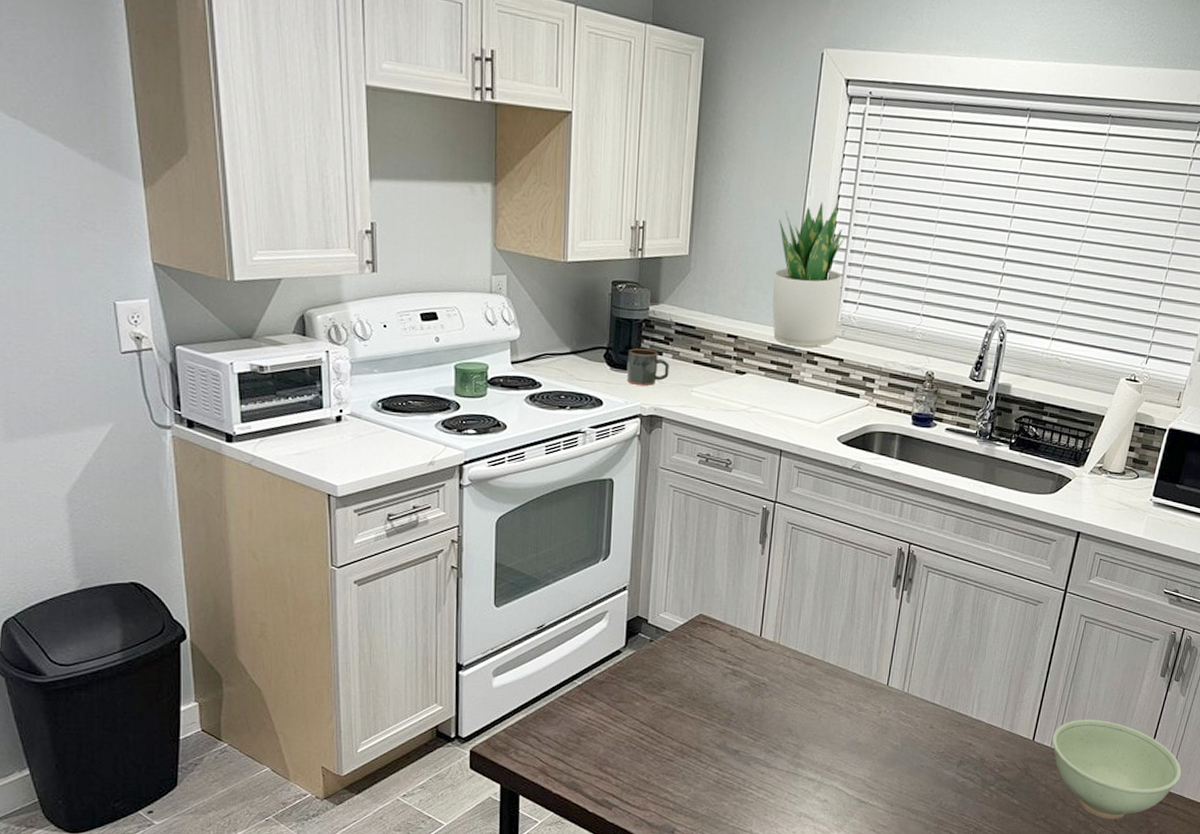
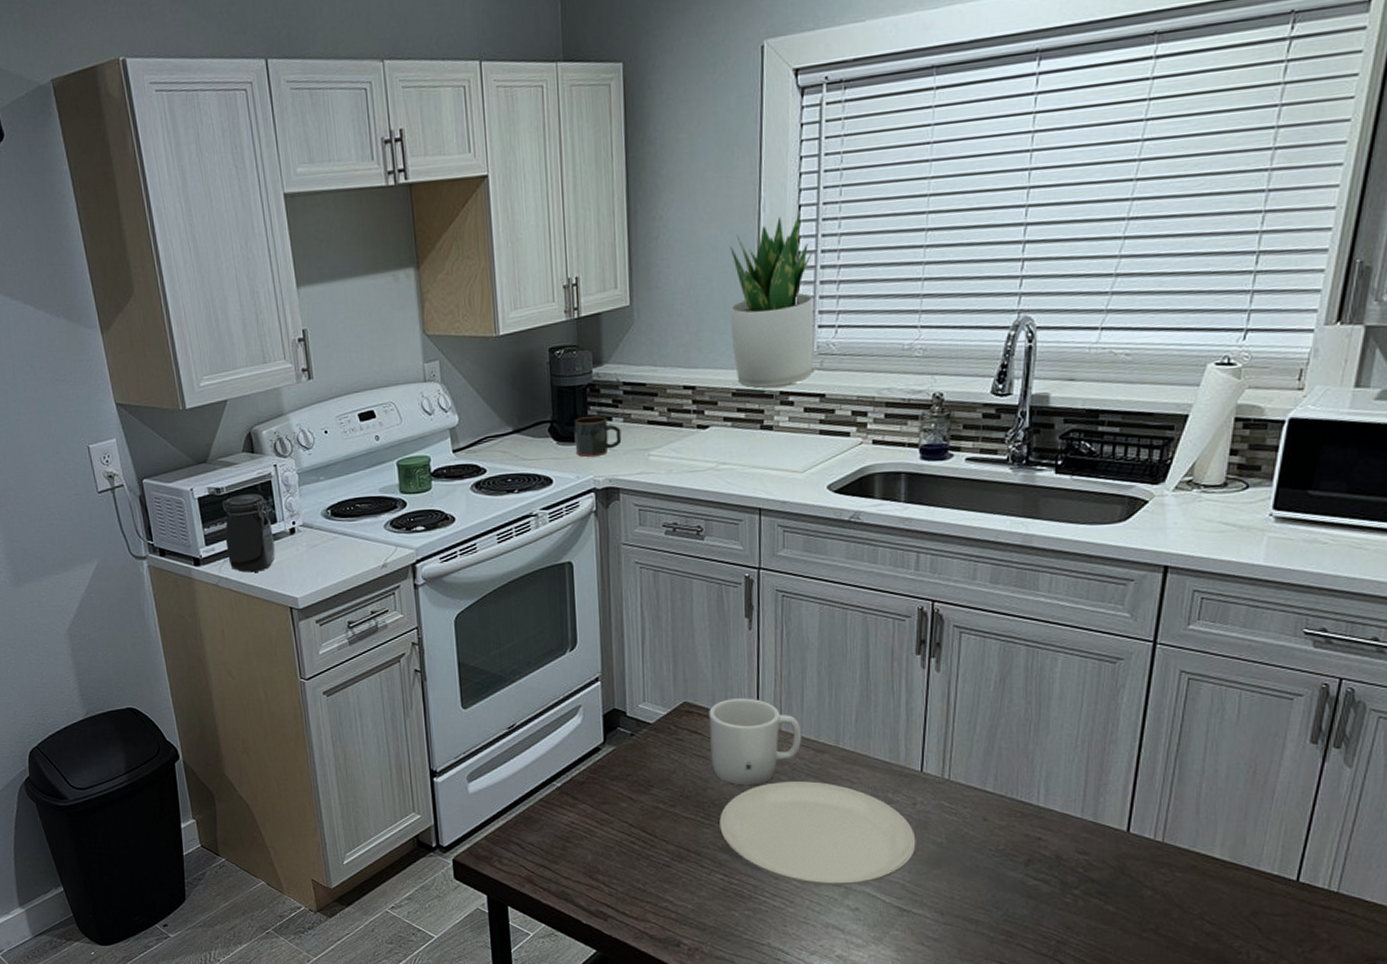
jar: none [264,376,318,455] -> present [223,494,275,573]
mug: none [718,614,797,691] -> present [709,698,802,786]
plate: none [719,689,878,780] -> present [719,781,916,886]
bowl: present [1052,719,1182,819] -> none [1154,802,1358,930]

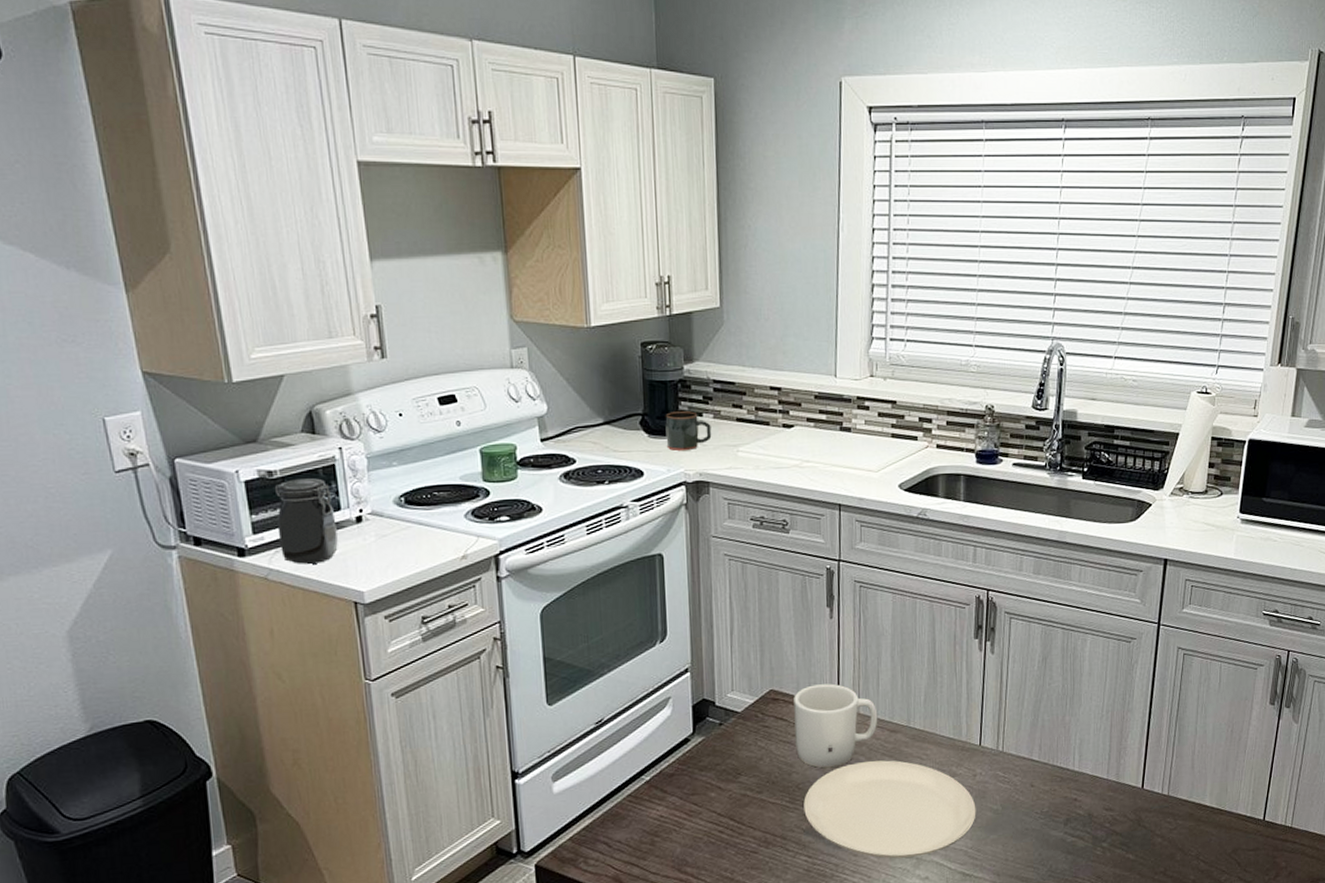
planter: present [730,213,815,388] -> none [812,236,887,392]

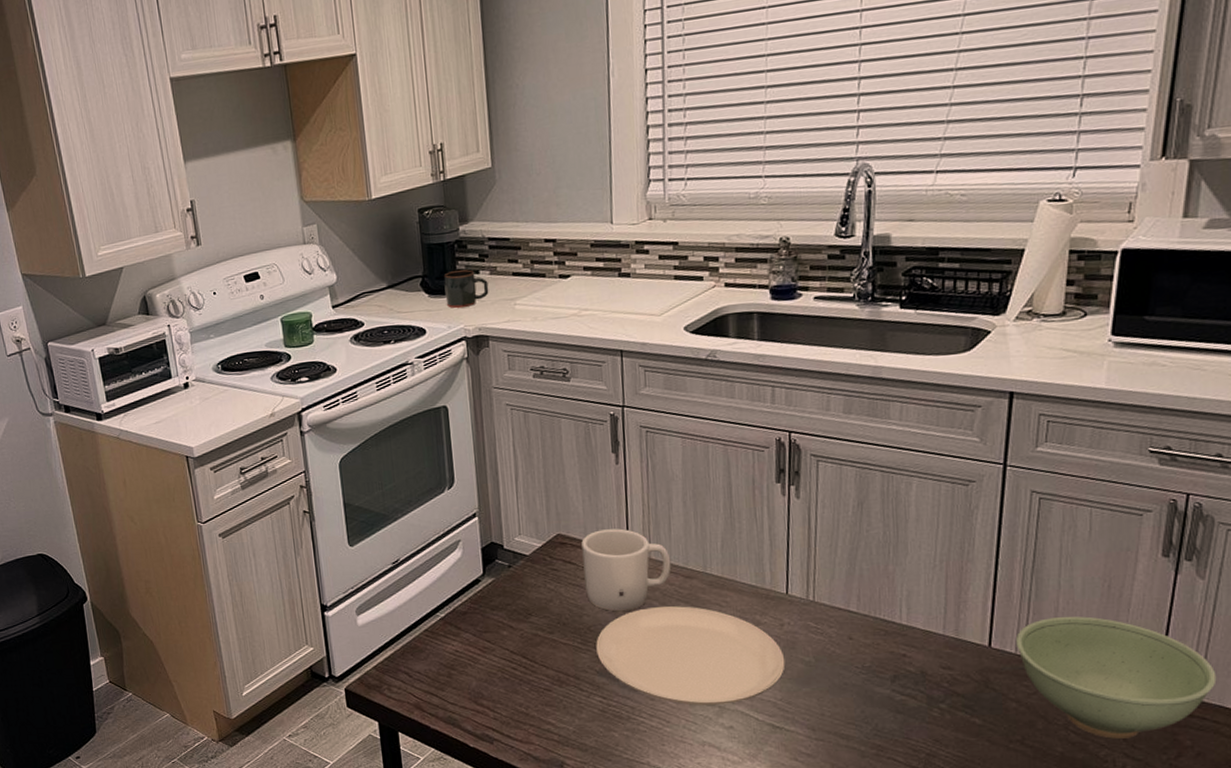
jar: present [275,478,338,564] -> none [121,352,171,426]
bowl: none [1162,758,1304,865] -> present [1015,616,1217,739]

